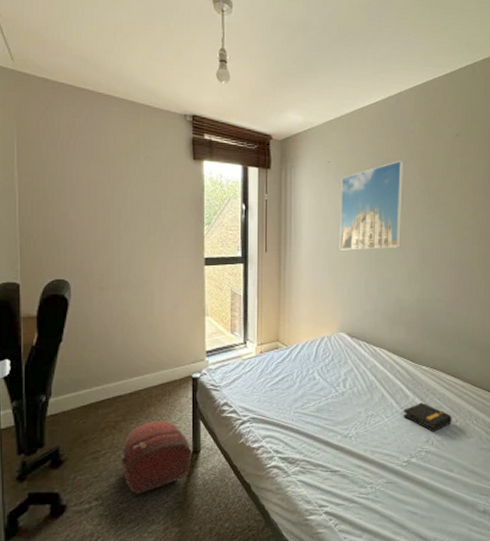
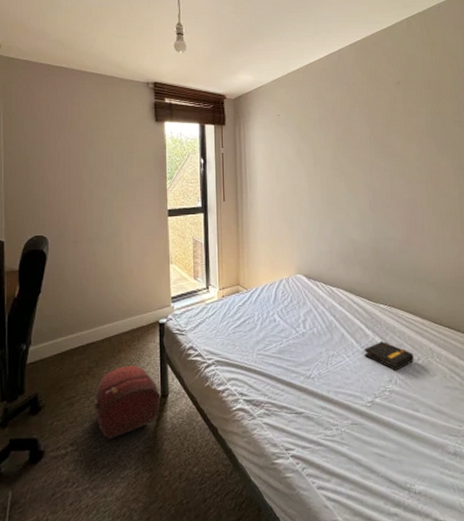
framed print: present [339,160,403,250] -> none [291,110,351,196]

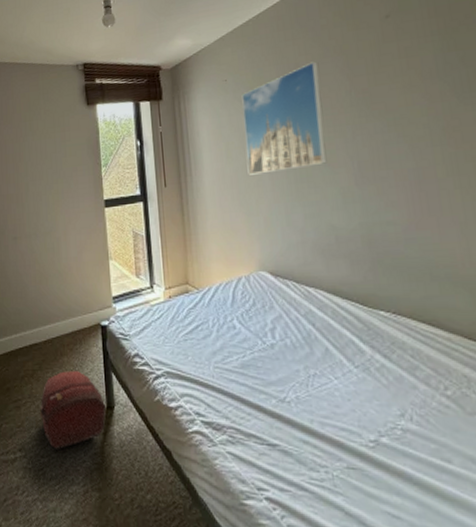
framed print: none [291,110,351,196] -> present [241,61,327,175]
book: present [364,341,414,371] -> none [359,360,438,402]

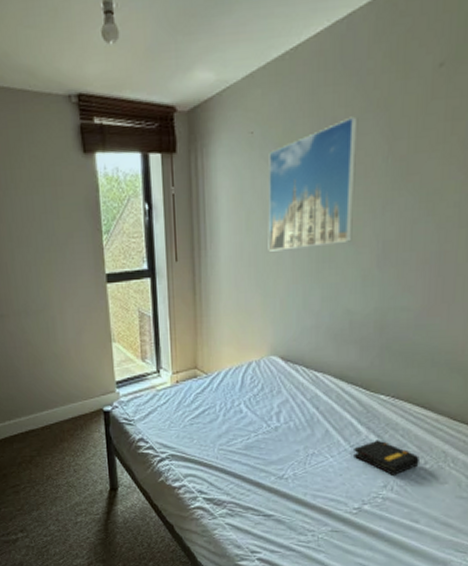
backpack: present [39,371,107,449] -> none [39,456,110,528]
book: none [359,360,438,402] -> present [354,440,419,475]

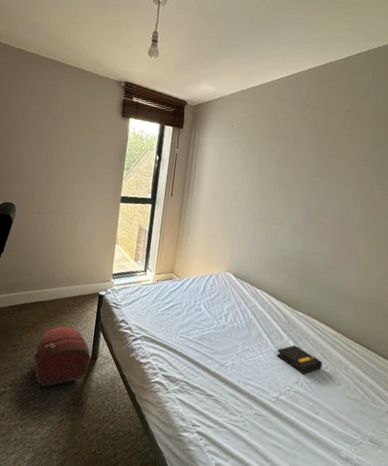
backpack: none [39,456,110,528] -> present [33,326,91,387]
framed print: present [268,116,357,252] -> none [234,129,298,204]

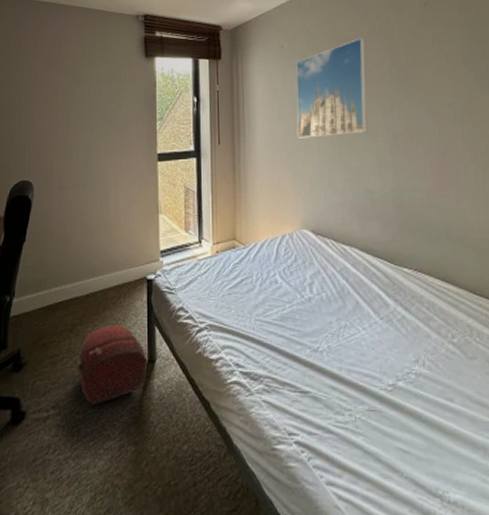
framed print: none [234,129,298,204] -> present [296,37,368,139]
book: present [277,345,322,374] -> none [384,312,447,349]

